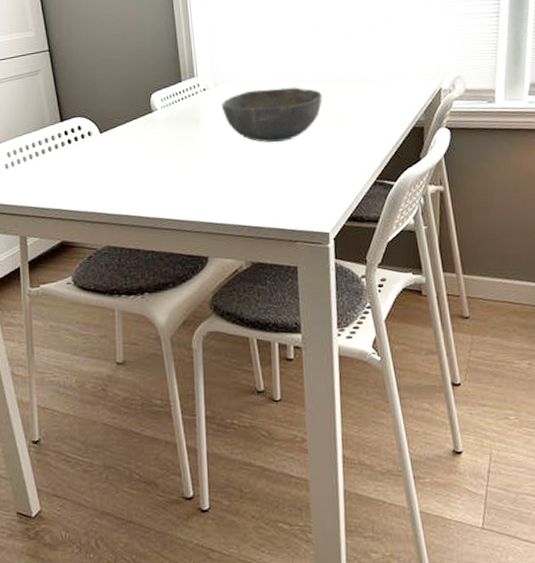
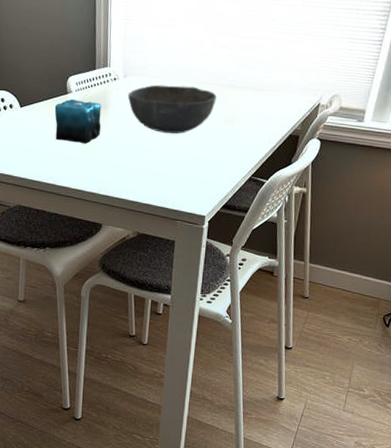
candle: none [139,105,195,166] -> present [54,89,101,144]

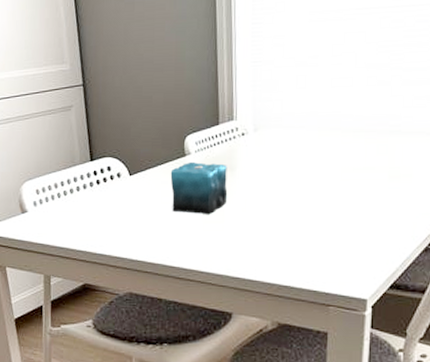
bowl: present [127,84,217,134] -> none [260,136,375,197]

